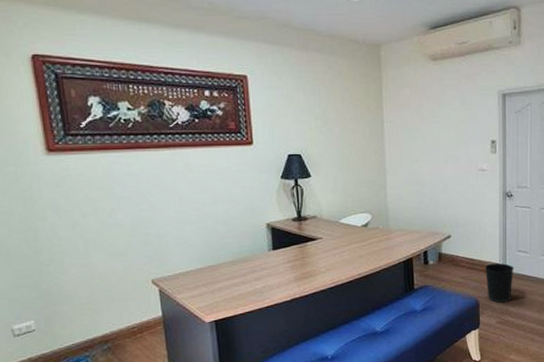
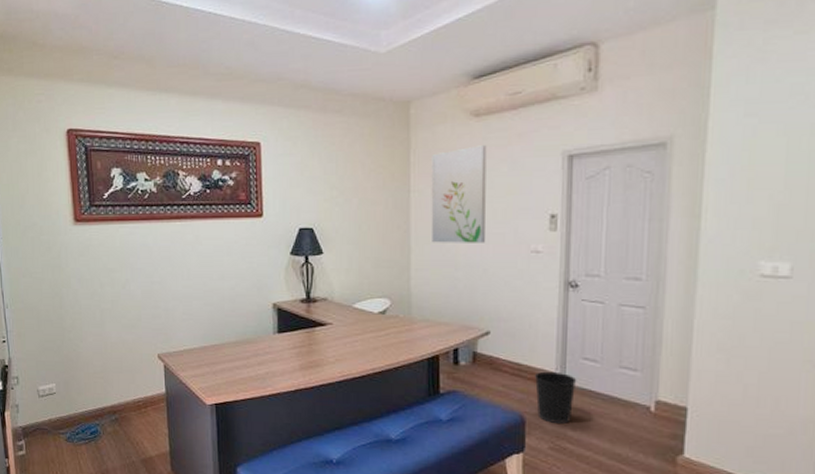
wall art: none [400,84,444,165] -> present [431,145,487,243]

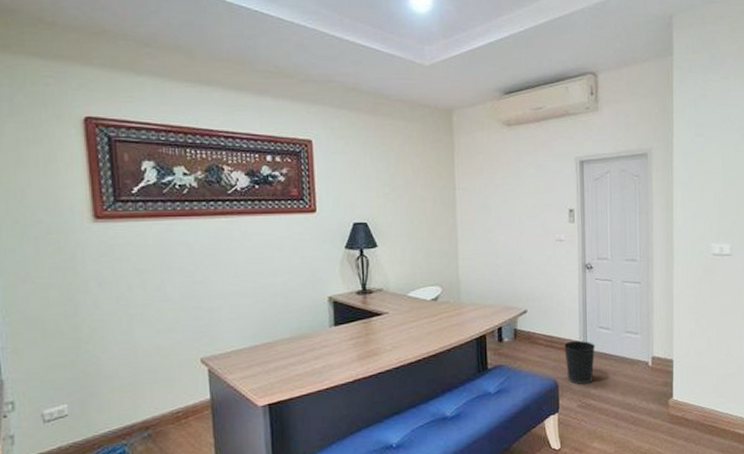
wall art: present [431,145,487,243] -> none [473,151,519,235]

